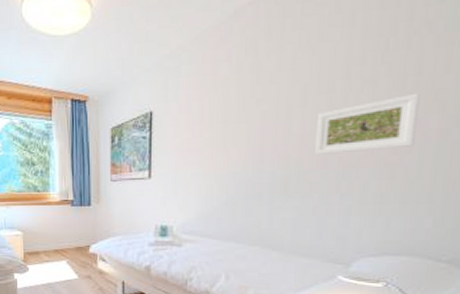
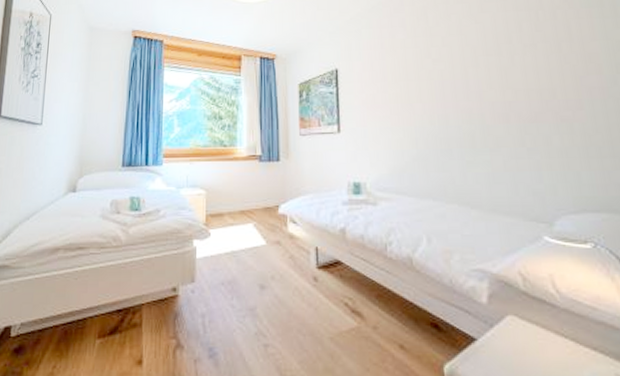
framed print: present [315,93,420,154] -> none [491,56,583,110]

